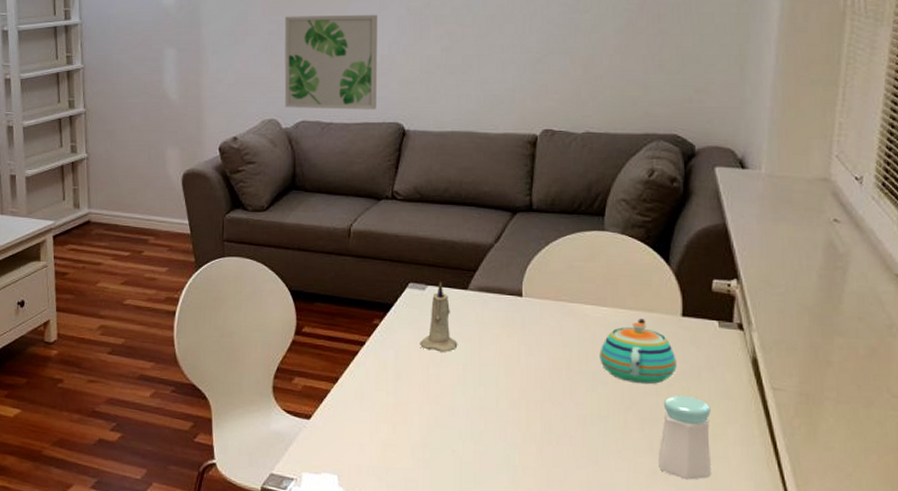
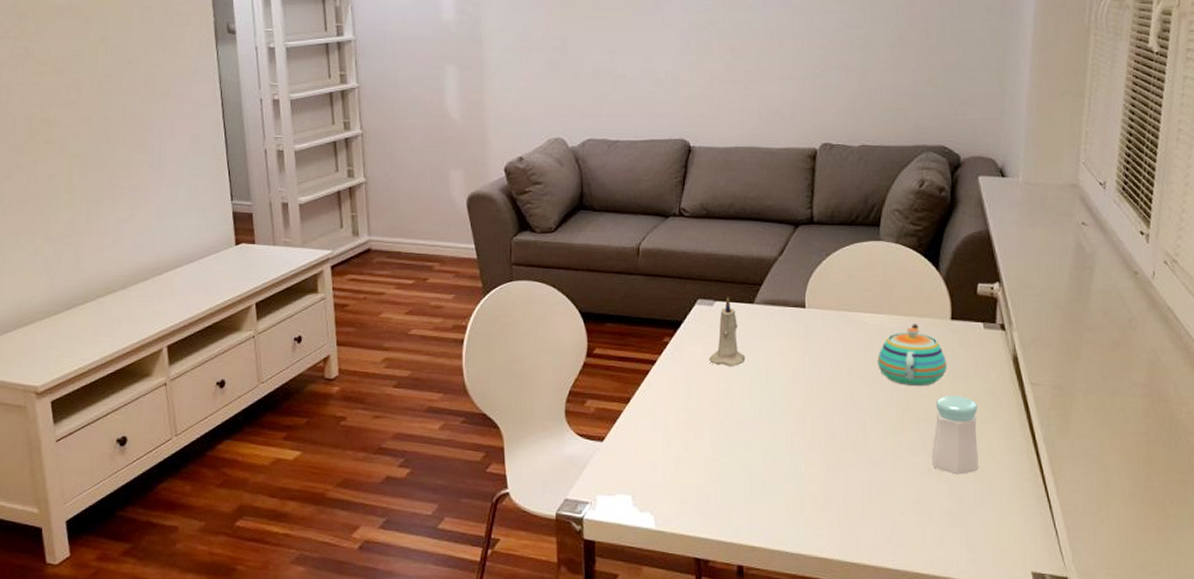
wall art: present [284,14,377,110] -> none [568,30,662,127]

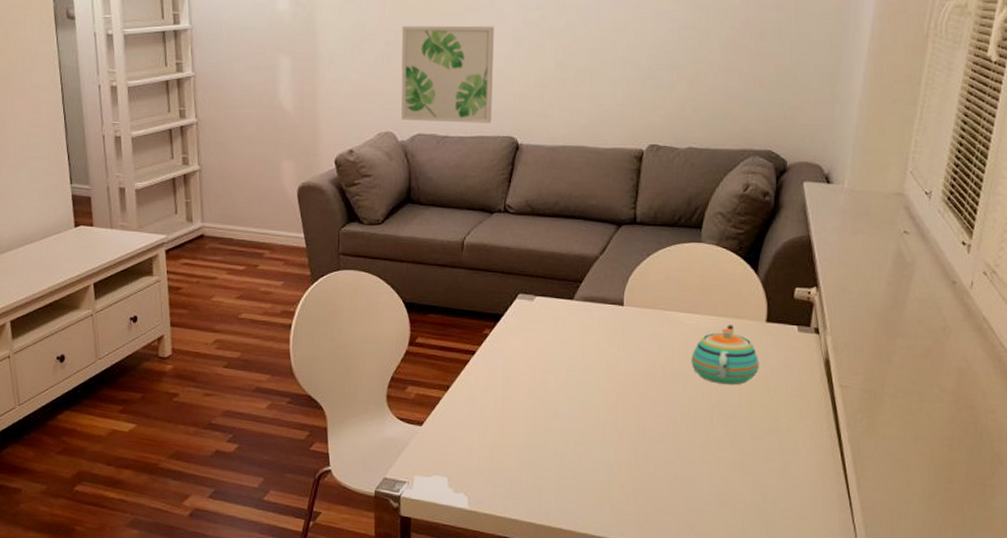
wall art: none [568,30,662,127] -> present [401,25,494,123]
candle: present [708,296,746,366] -> none [526,292,563,359]
salt shaker: present [932,395,979,475] -> none [738,394,786,470]

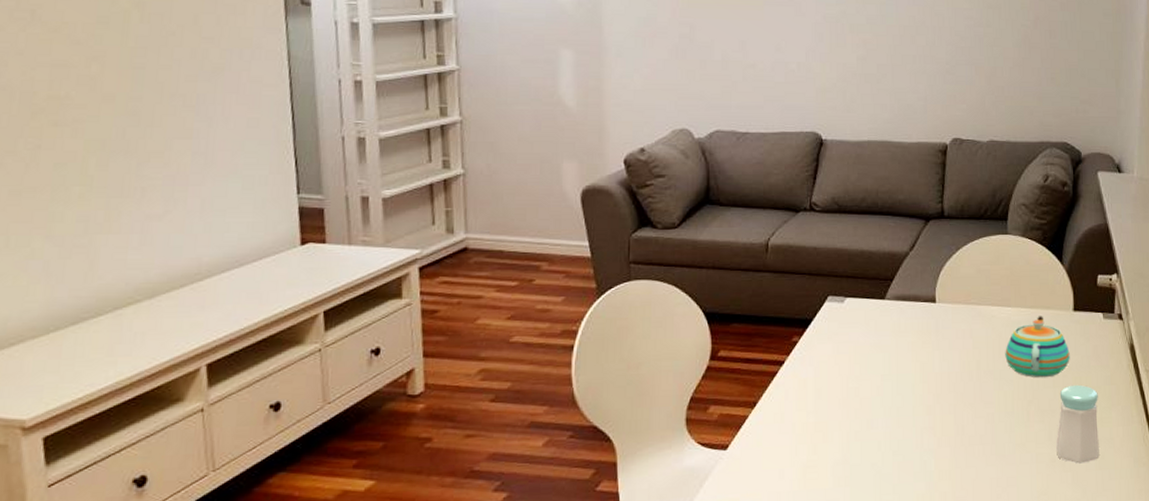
wall art: present [401,25,494,123] -> none [696,19,794,119]
salt shaker: none [738,394,786,470] -> present [1056,384,1100,464]

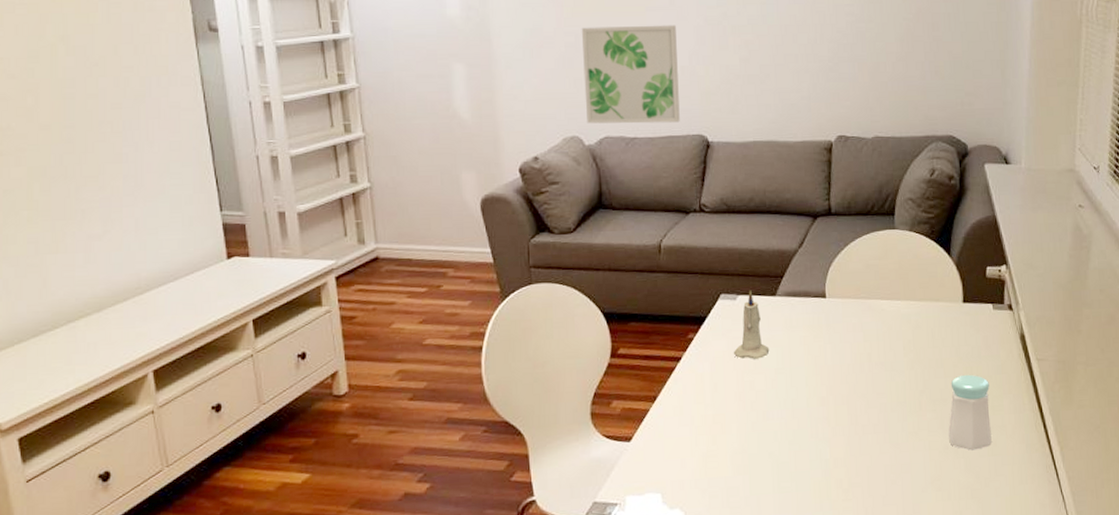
wall art: none [696,19,794,119] -> present [581,25,680,124]
candle: none [838,292,876,365] -> present [733,289,770,359]
teapot: present [1005,316,1070,378] -> none [895,308,961,369]

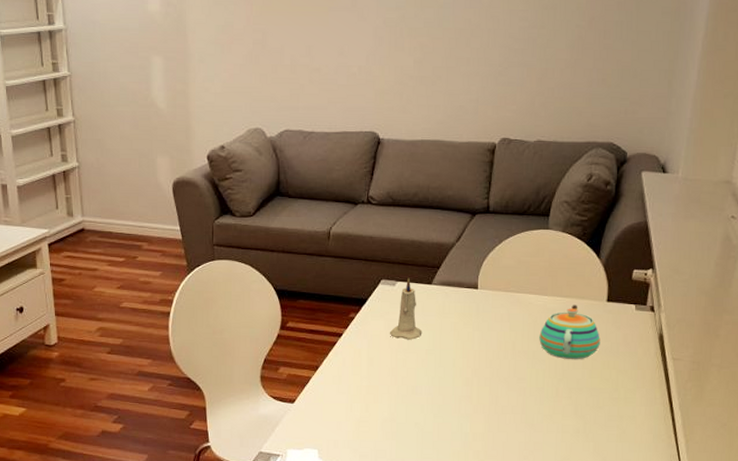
wall art: present [581,25,680,124] -> none [268,25,356,119]
teapot: none [895,308,961,369] -> present [539,305,600,360]
salt shaker: present [948,374,992,451] -> none [581,367,624,436]

